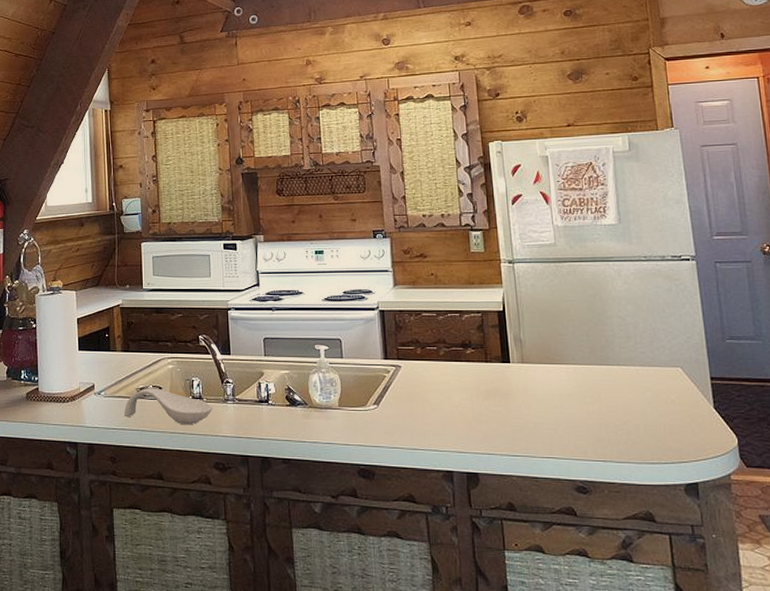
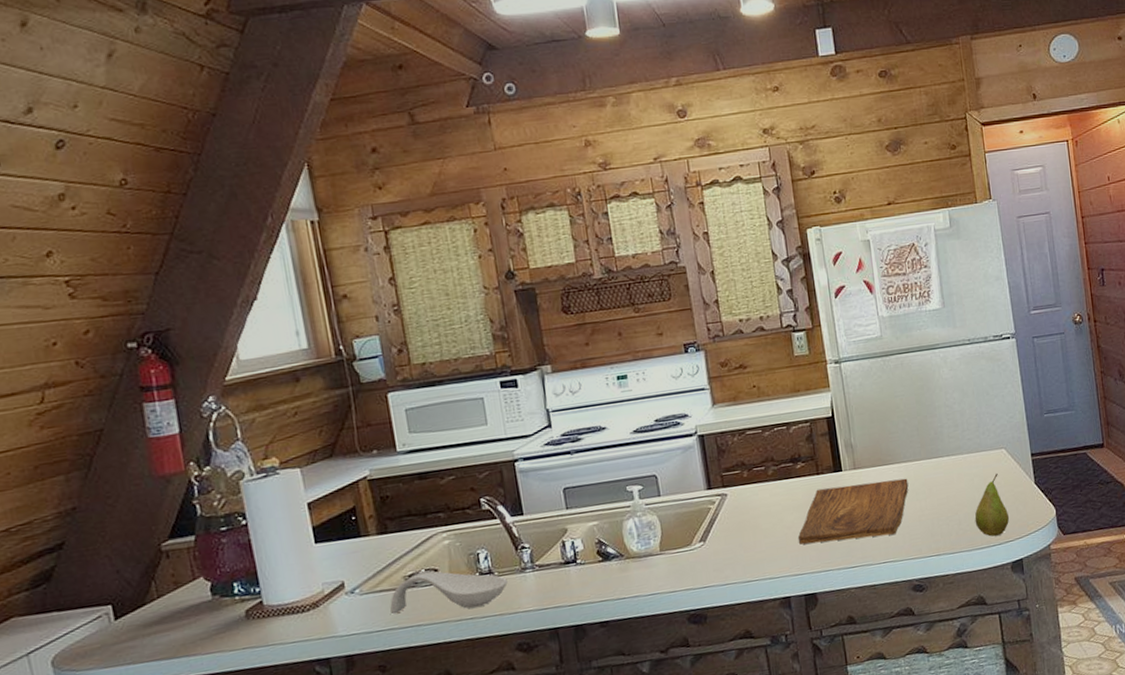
cutting board: none [463,376,576,432] -> present [797,478,909,545]
fruit: none [645,390,685,454] -> present [974,473,1010,537]

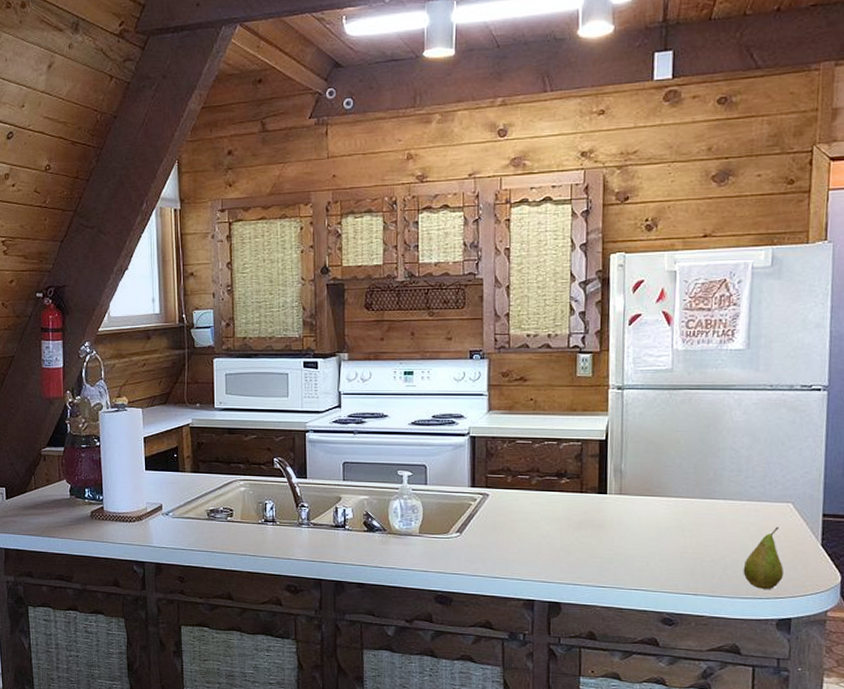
spoon rest: present [390,571,508,615] -> none [193,510,286,547]
cutting board: present [797,478,909,545] -> none [551,506,676,564]

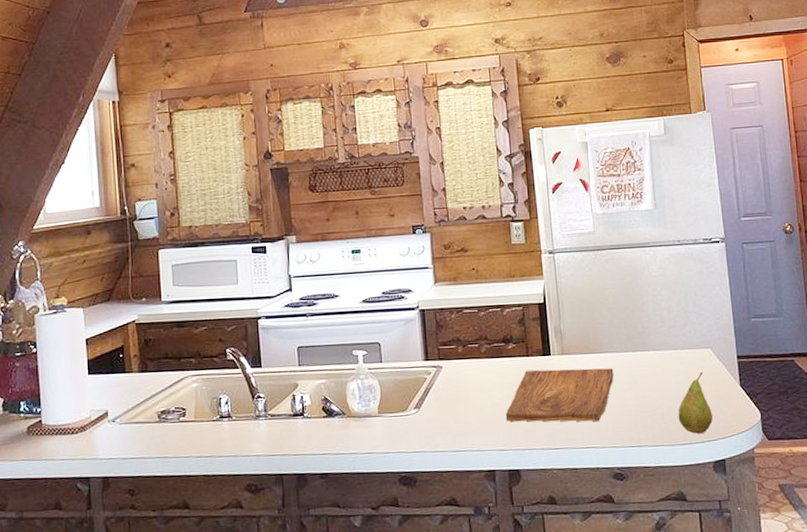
cutting board: none [551,506,676,564] -> present [505,368,614,422]

